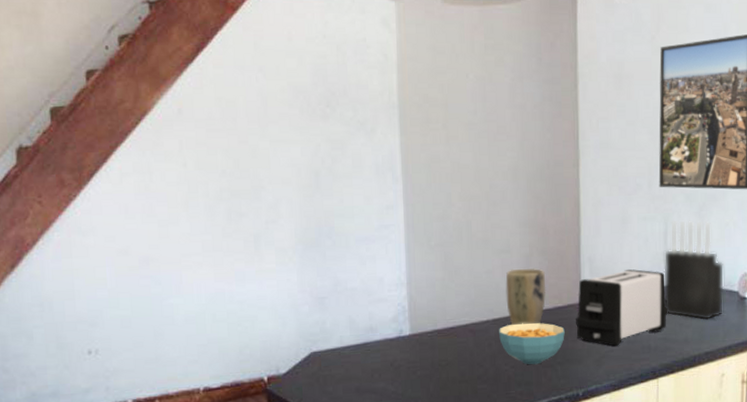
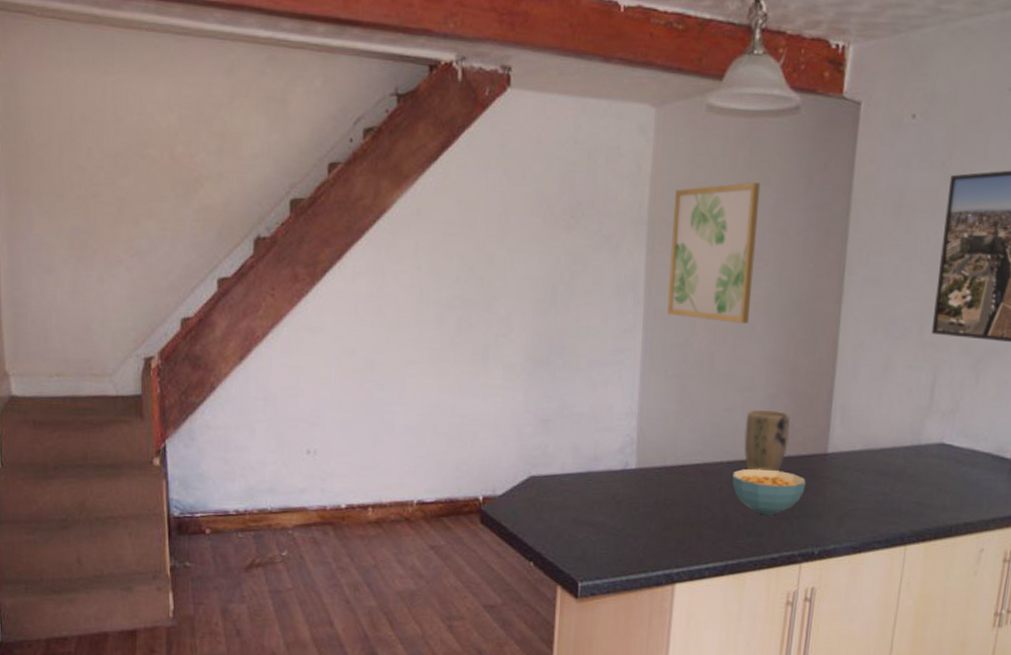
wall art: none [420,63,499,193] -> present [667,181,761,324]
toaster: present [576,269,667,347] -> none [819,422,927,505]
knife block: present [663,220,725,321] -> none [922,373,998,488]

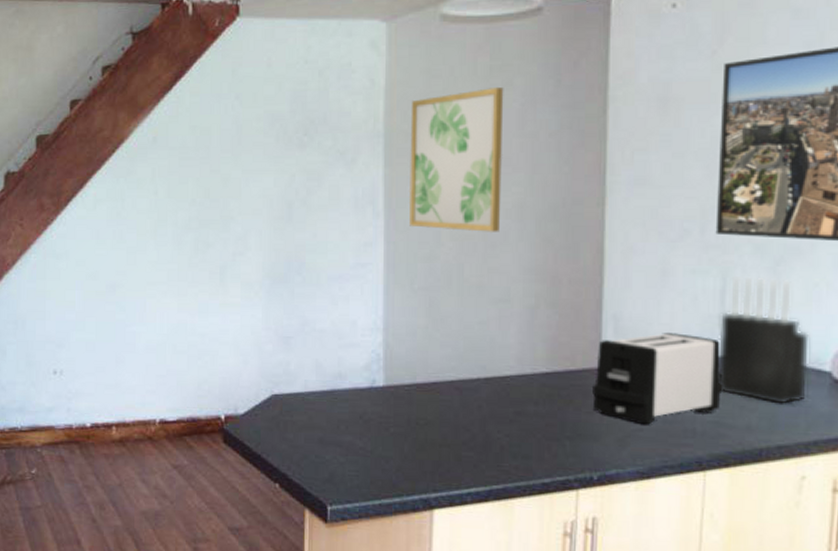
cereal bowl: present [732,468,806,515] -> none [492,385,577,436]
plant pot: present [744,409,791,472] -> none [503,321,555,389]
toaster: none [819,422,927,505] -> present [593,333,721,425]
knife block: none [922,373,998,488] -> present [718,276,810,406]

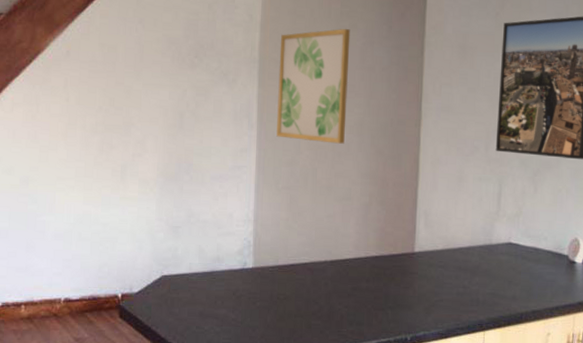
toaster: present [593,333,721,425] -> none [408,225,497,297]
knife block: present [718,276,810,406] -> none [495,183,555,280]

